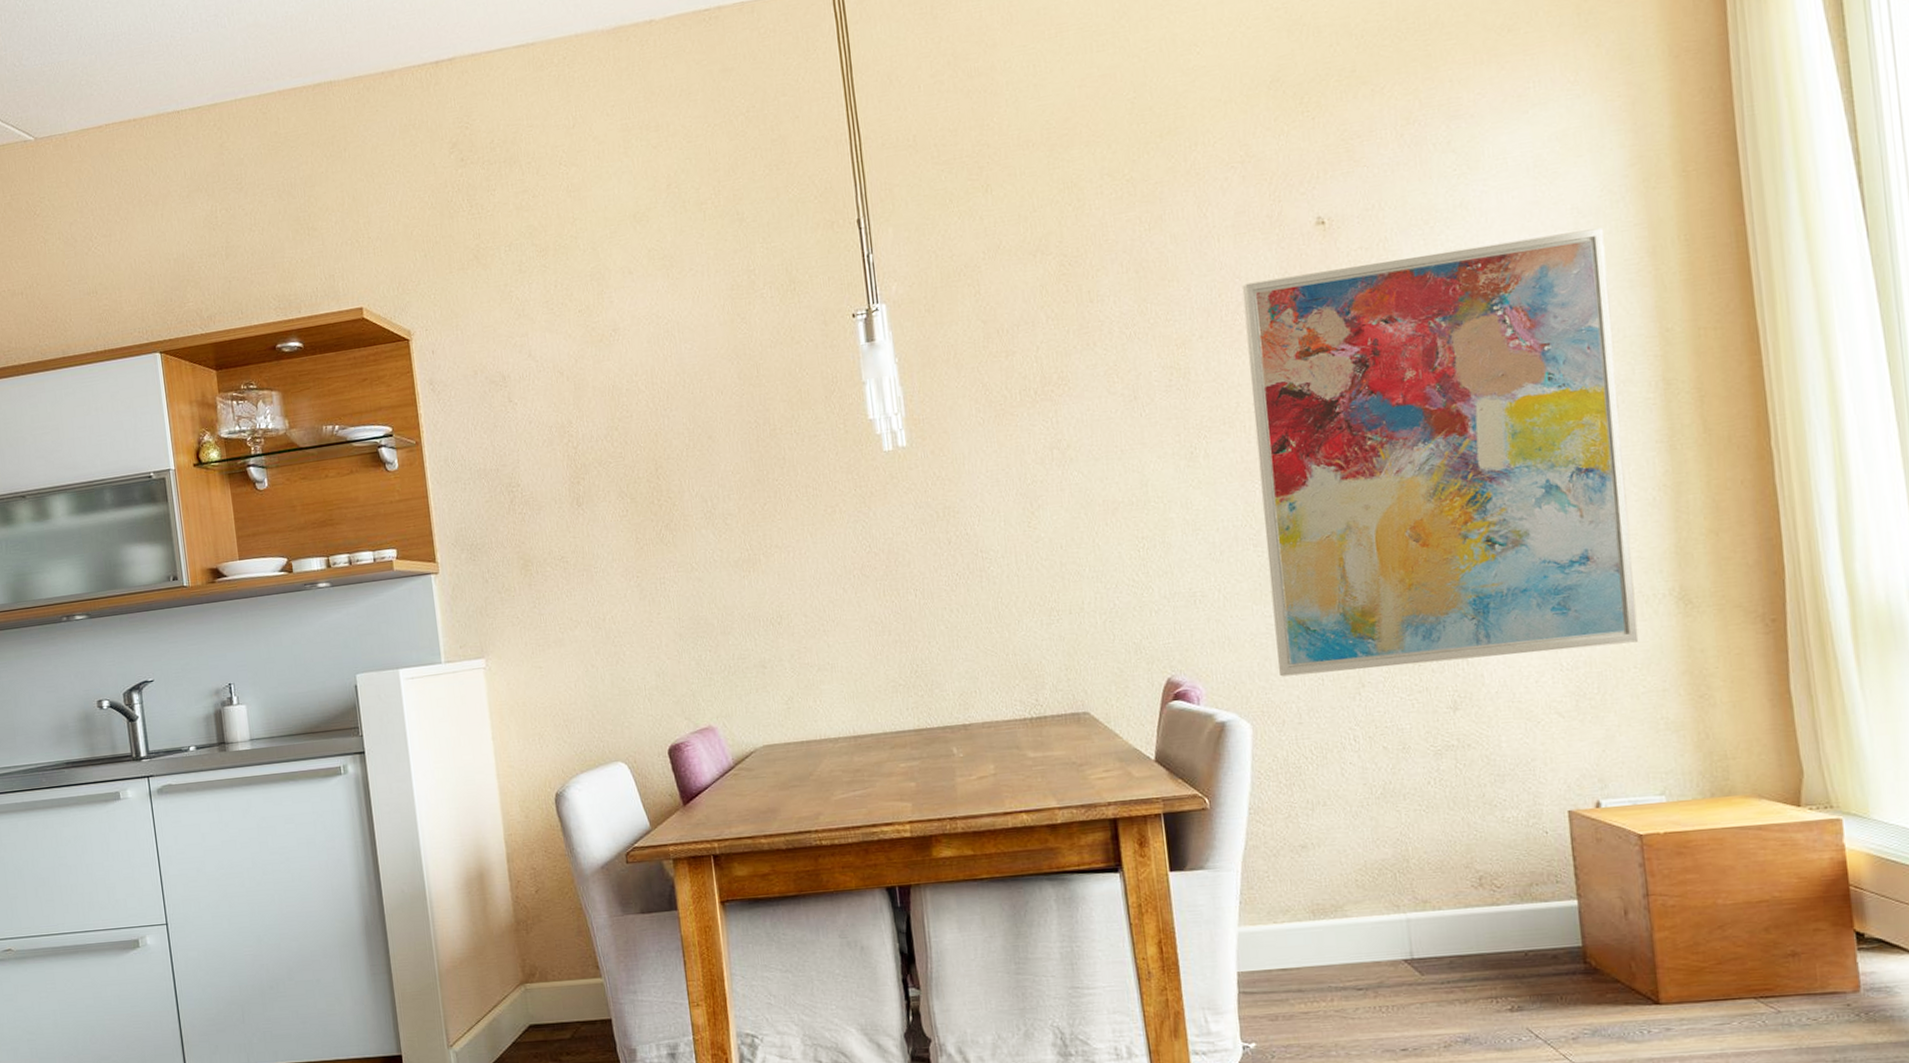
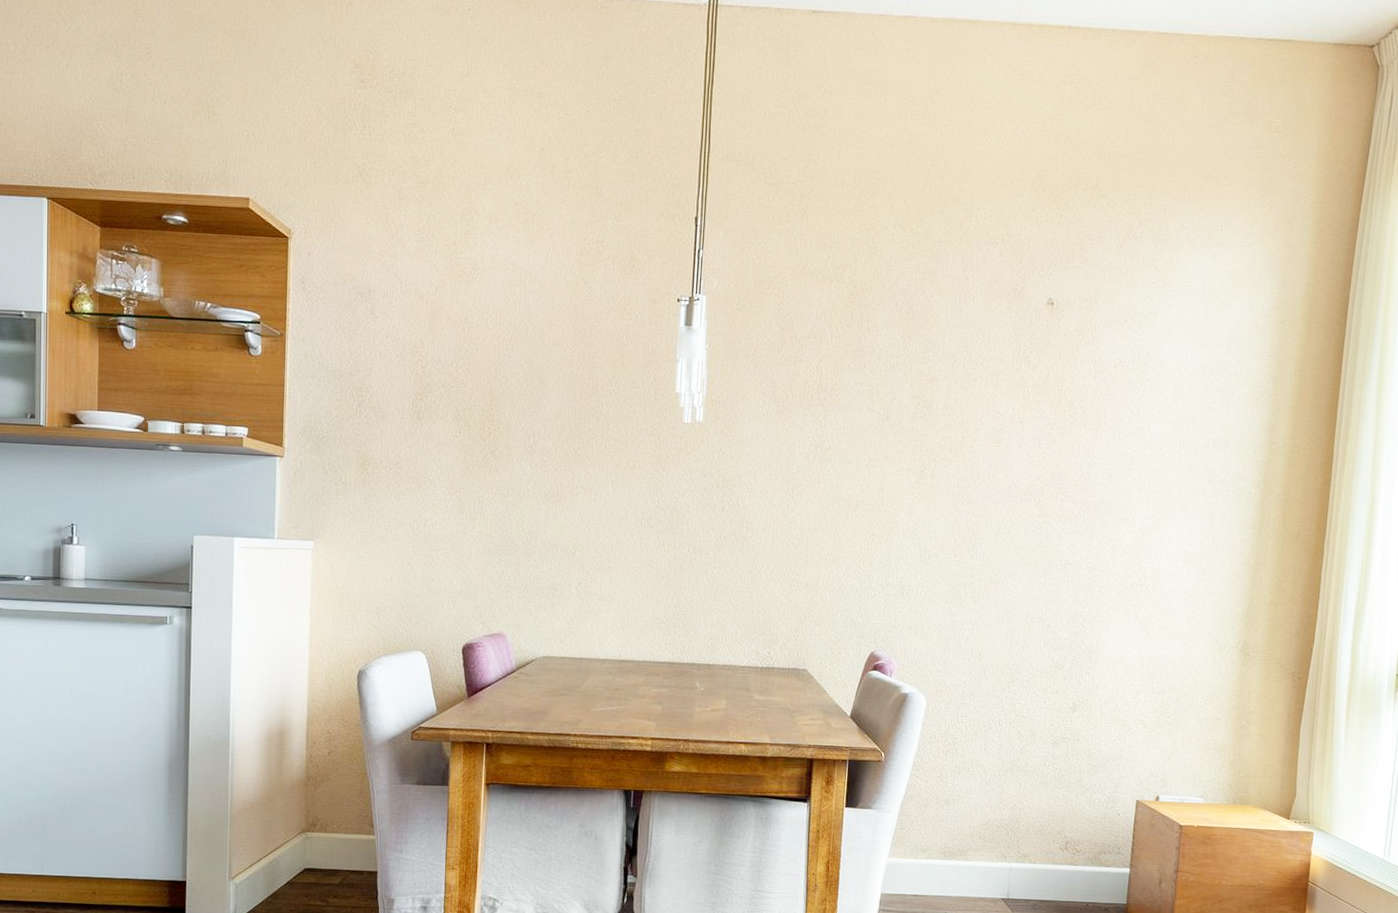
wall art: present [1242,228,1639,677] -> none [953,341,1247,679]

